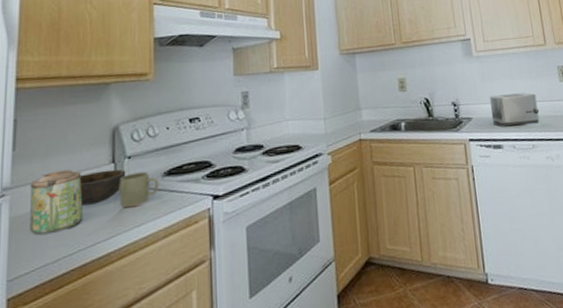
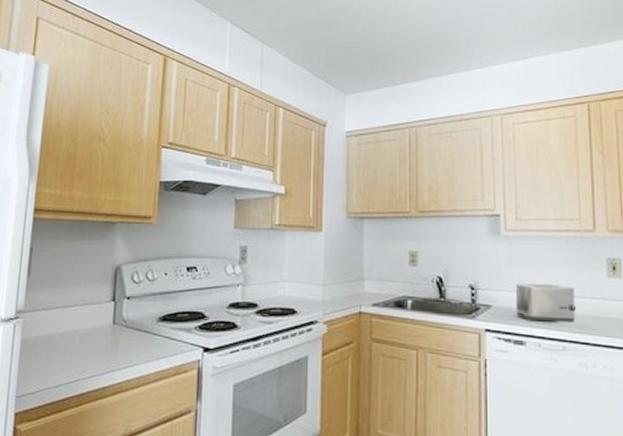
canister: present [30,169,83,236] -> none [37,301,85,360]
bowl: present [79,169,126,206] -> none [82,307,125,339]
mug: present [119,171,159,209] -> none [116,314,154,347]

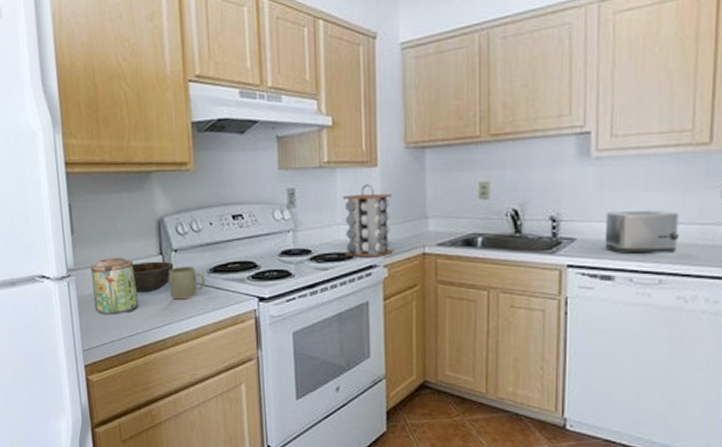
canister: none [37,301,85,360] -> present [90,257,139,315]
bowl: none [82,307,125,339] -> present [131,261,174,293]
mug: none [116,314,154,347] -> present [168,266,206,300]
spice rack: none [288,246,333,316] -> present [342,184,393,259]

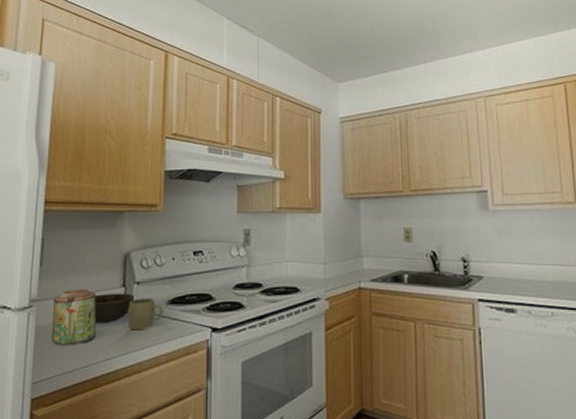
spice rack: present [342,184,393,259] -> none [291,227,333,293]
toaster: present [604,210,679,254] -> none [504,254,563,290]

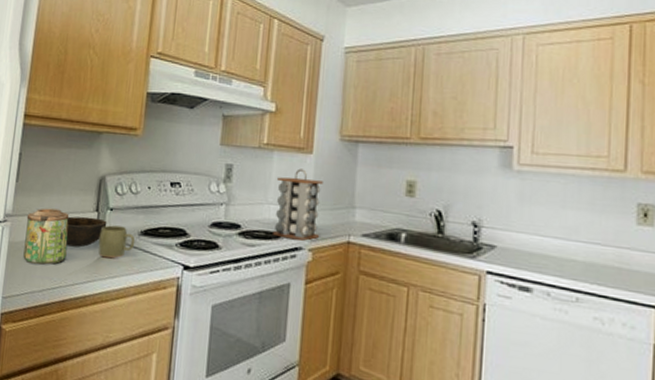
spice rack: none [291,227,333,293] -> present [271,168,323,242]

